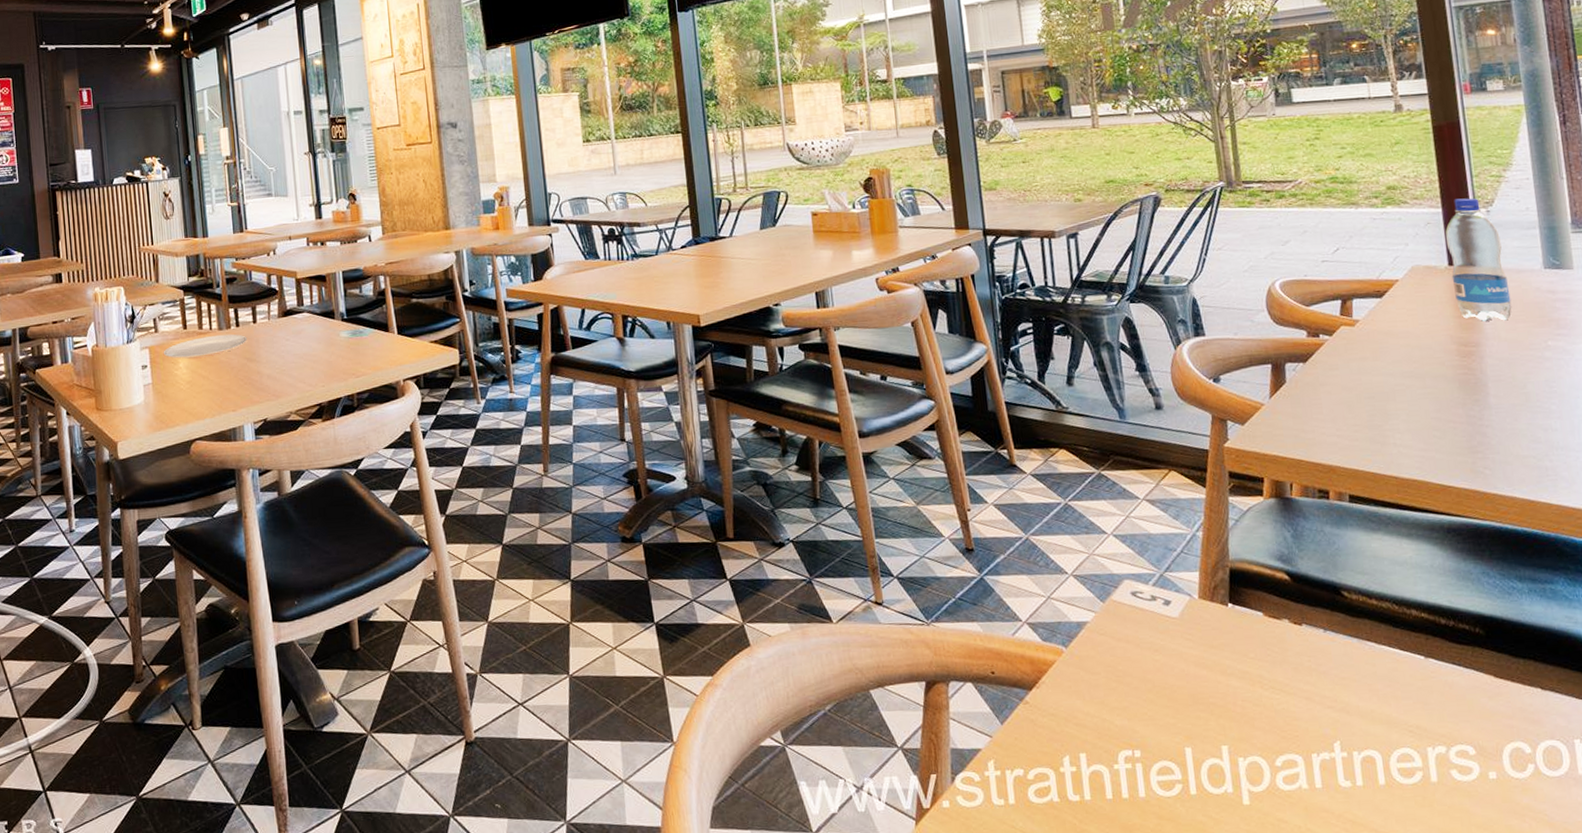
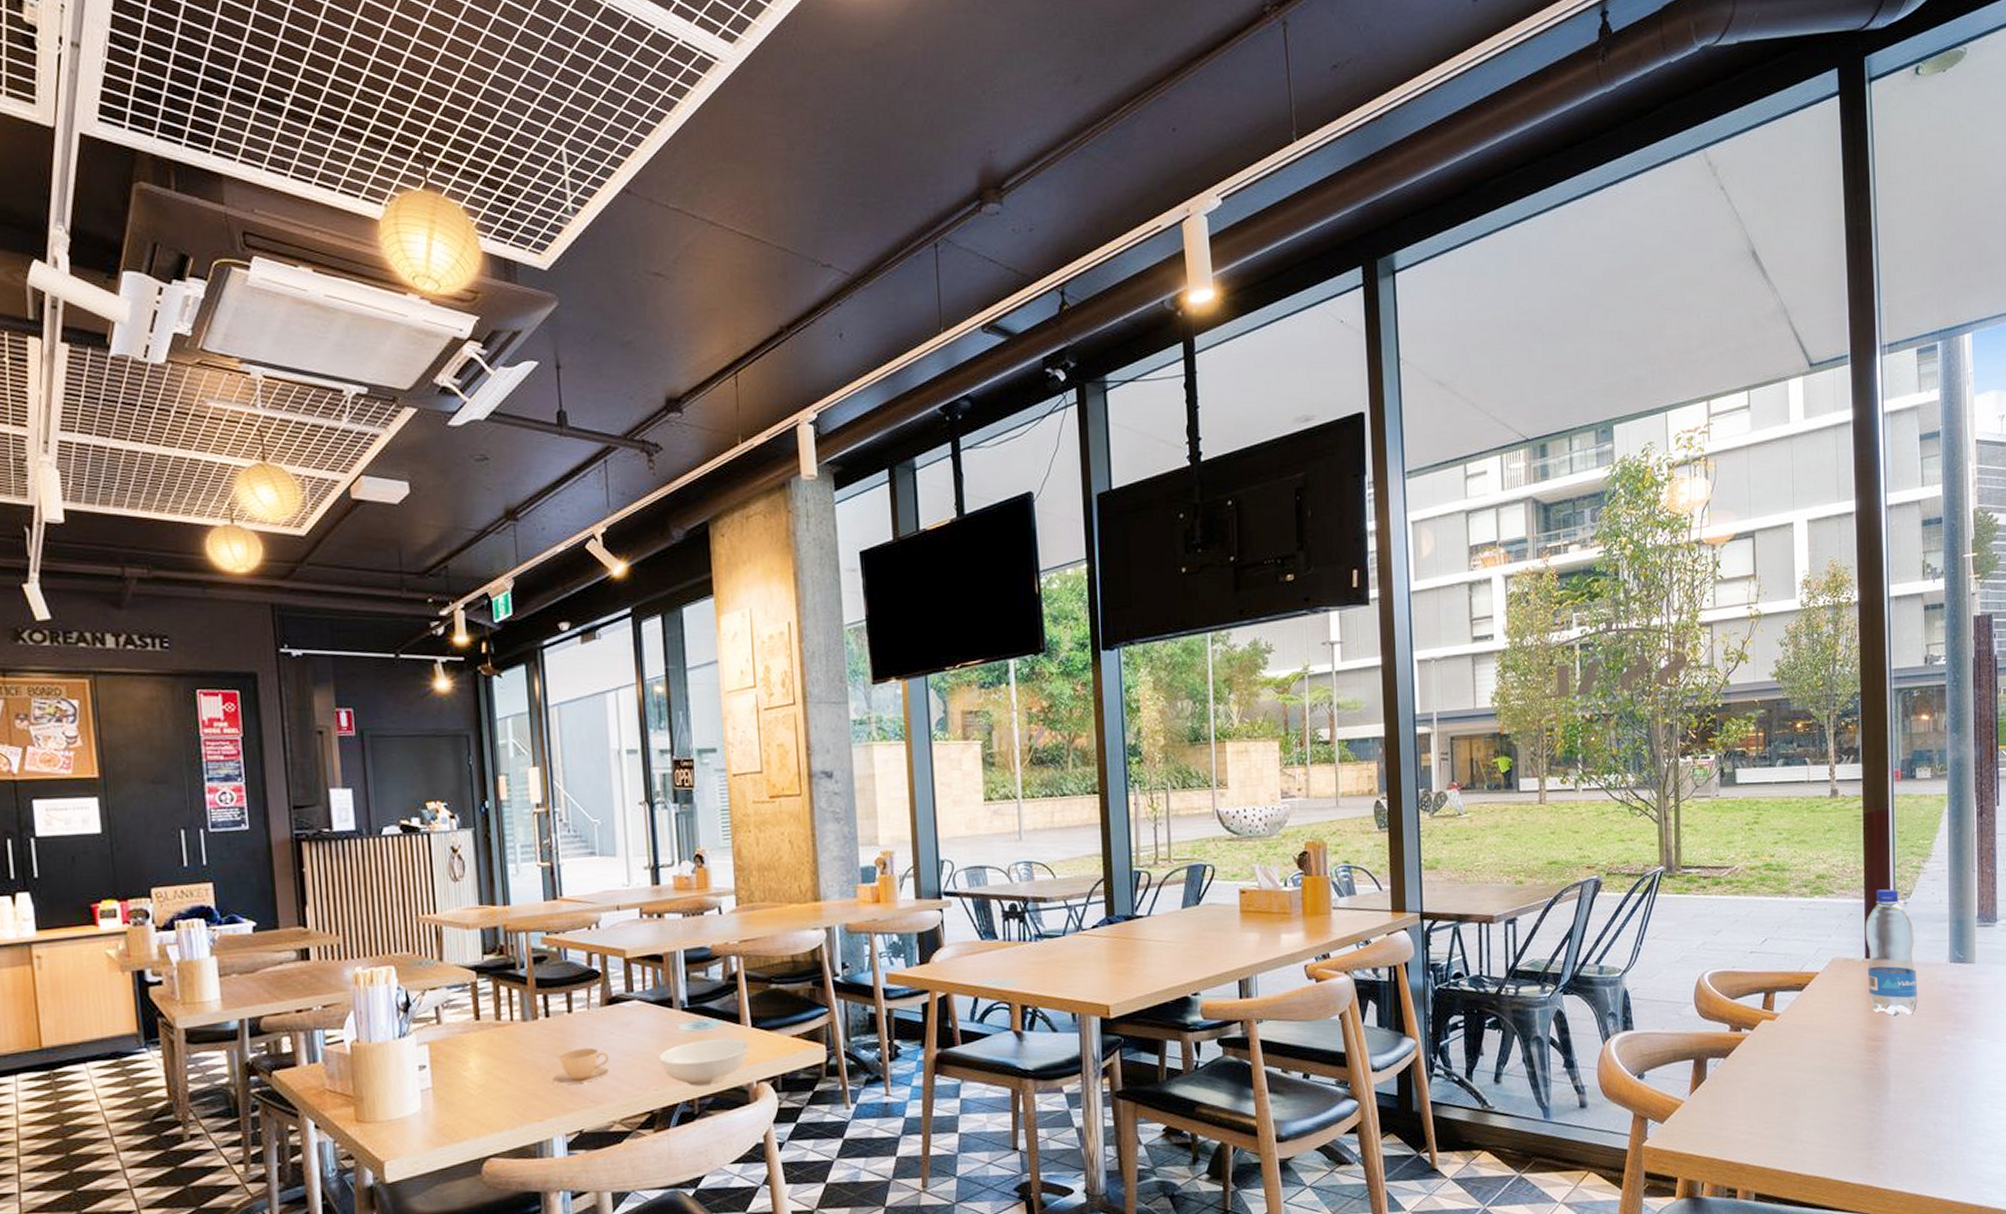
plate: present [163,334,248,359] -> none [447,1026,560,1057]
teacup: none [242,351,286,382] -> present [552,1047,609,1085]
bowl: none [324,343,396,383] -> present [658,1038,749,1086]

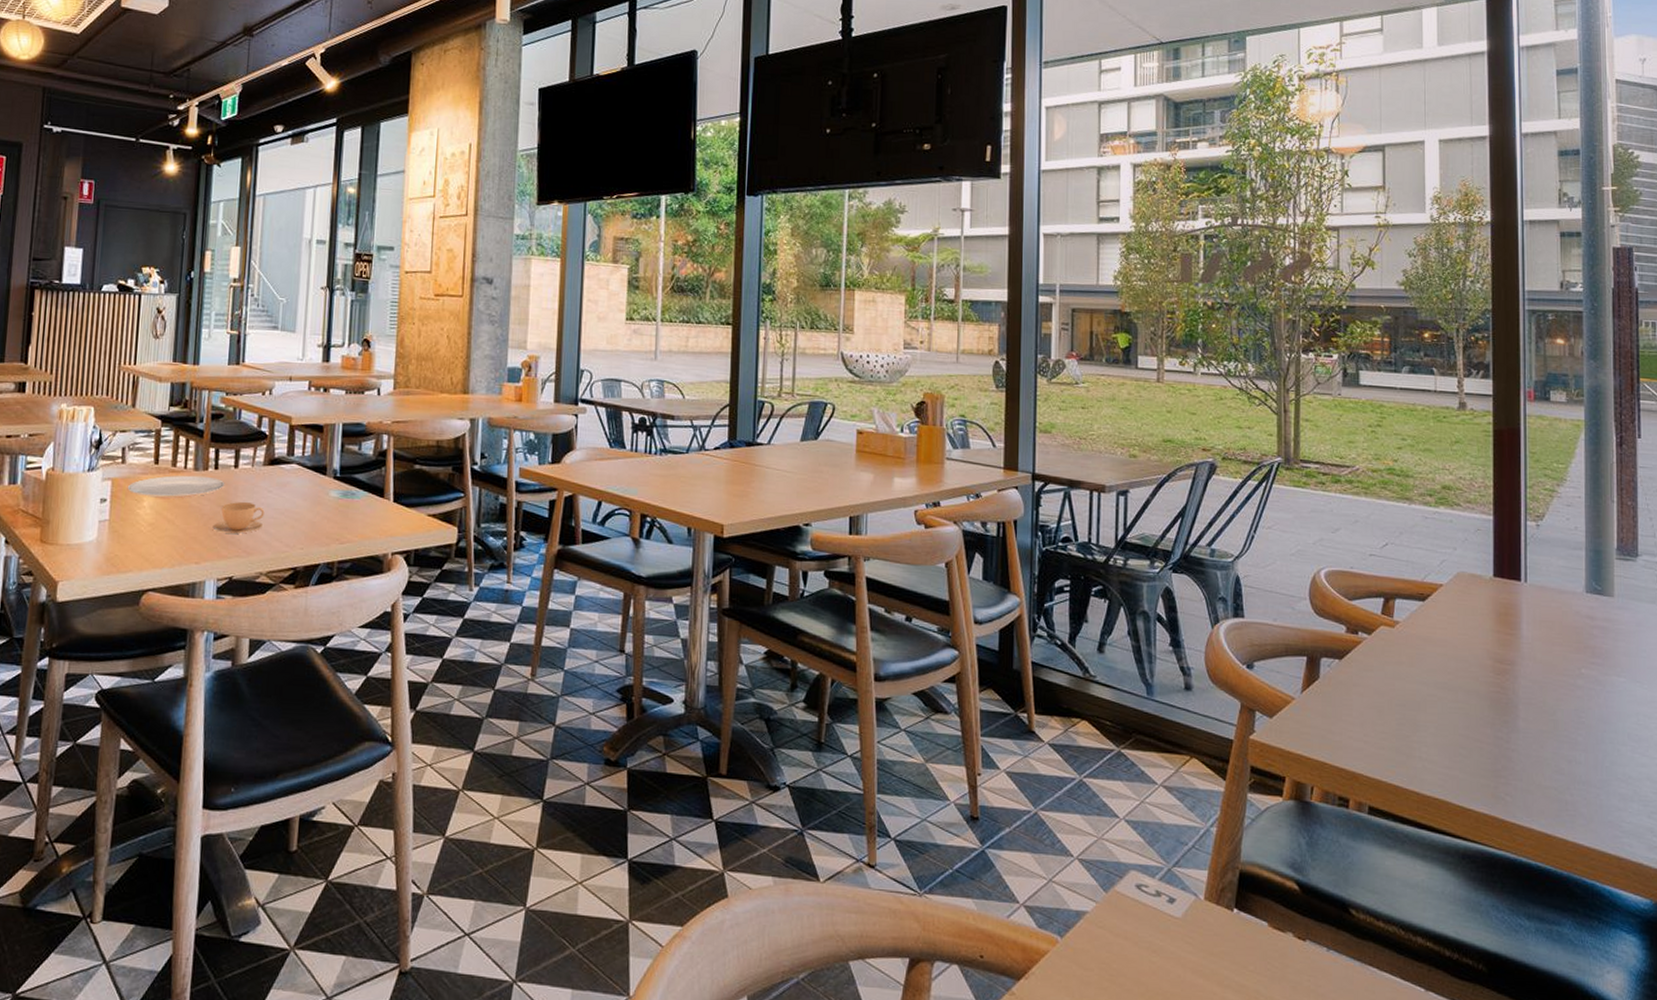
plate: none [447,1026,560,1057] -> present [127,475,225,499]
bowl: present [658,1038,749,1086] -> none [307,508,389,551]
bottle: present [1865,889,1918,1016] -> none [1493,508,1551,642]

